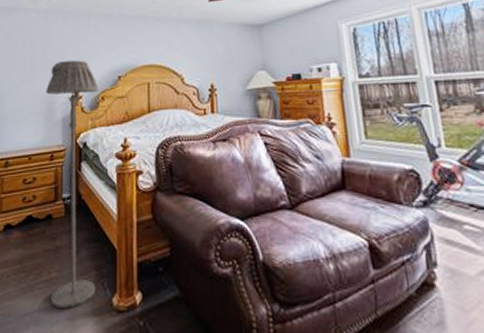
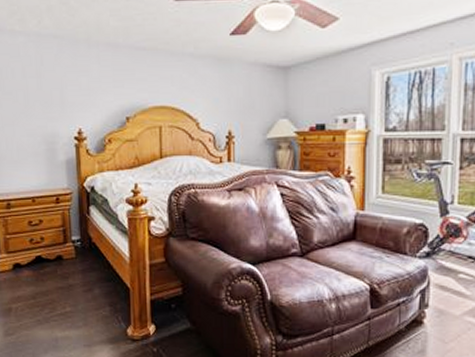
floor lamp: present [46,60,99,310] -> none [45,97,111,338]

